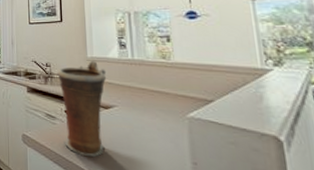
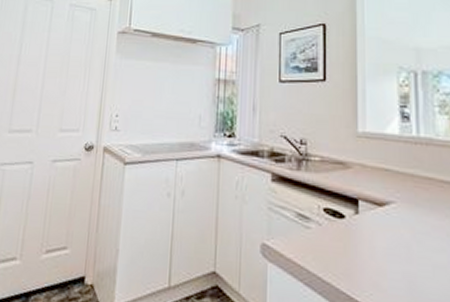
vase: present [57,60,107,157] -> none [315,136,383,275]

